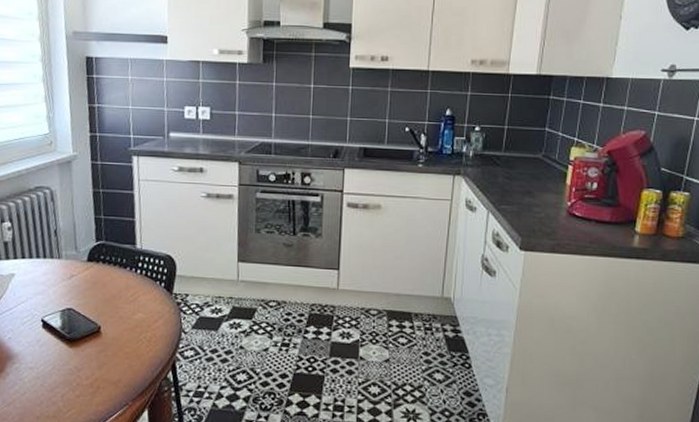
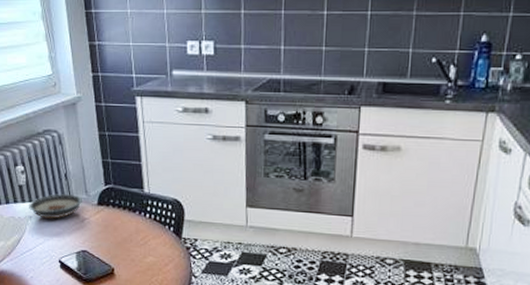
saucer: none [13,250,71,276] -> present [29,194,82,219]

